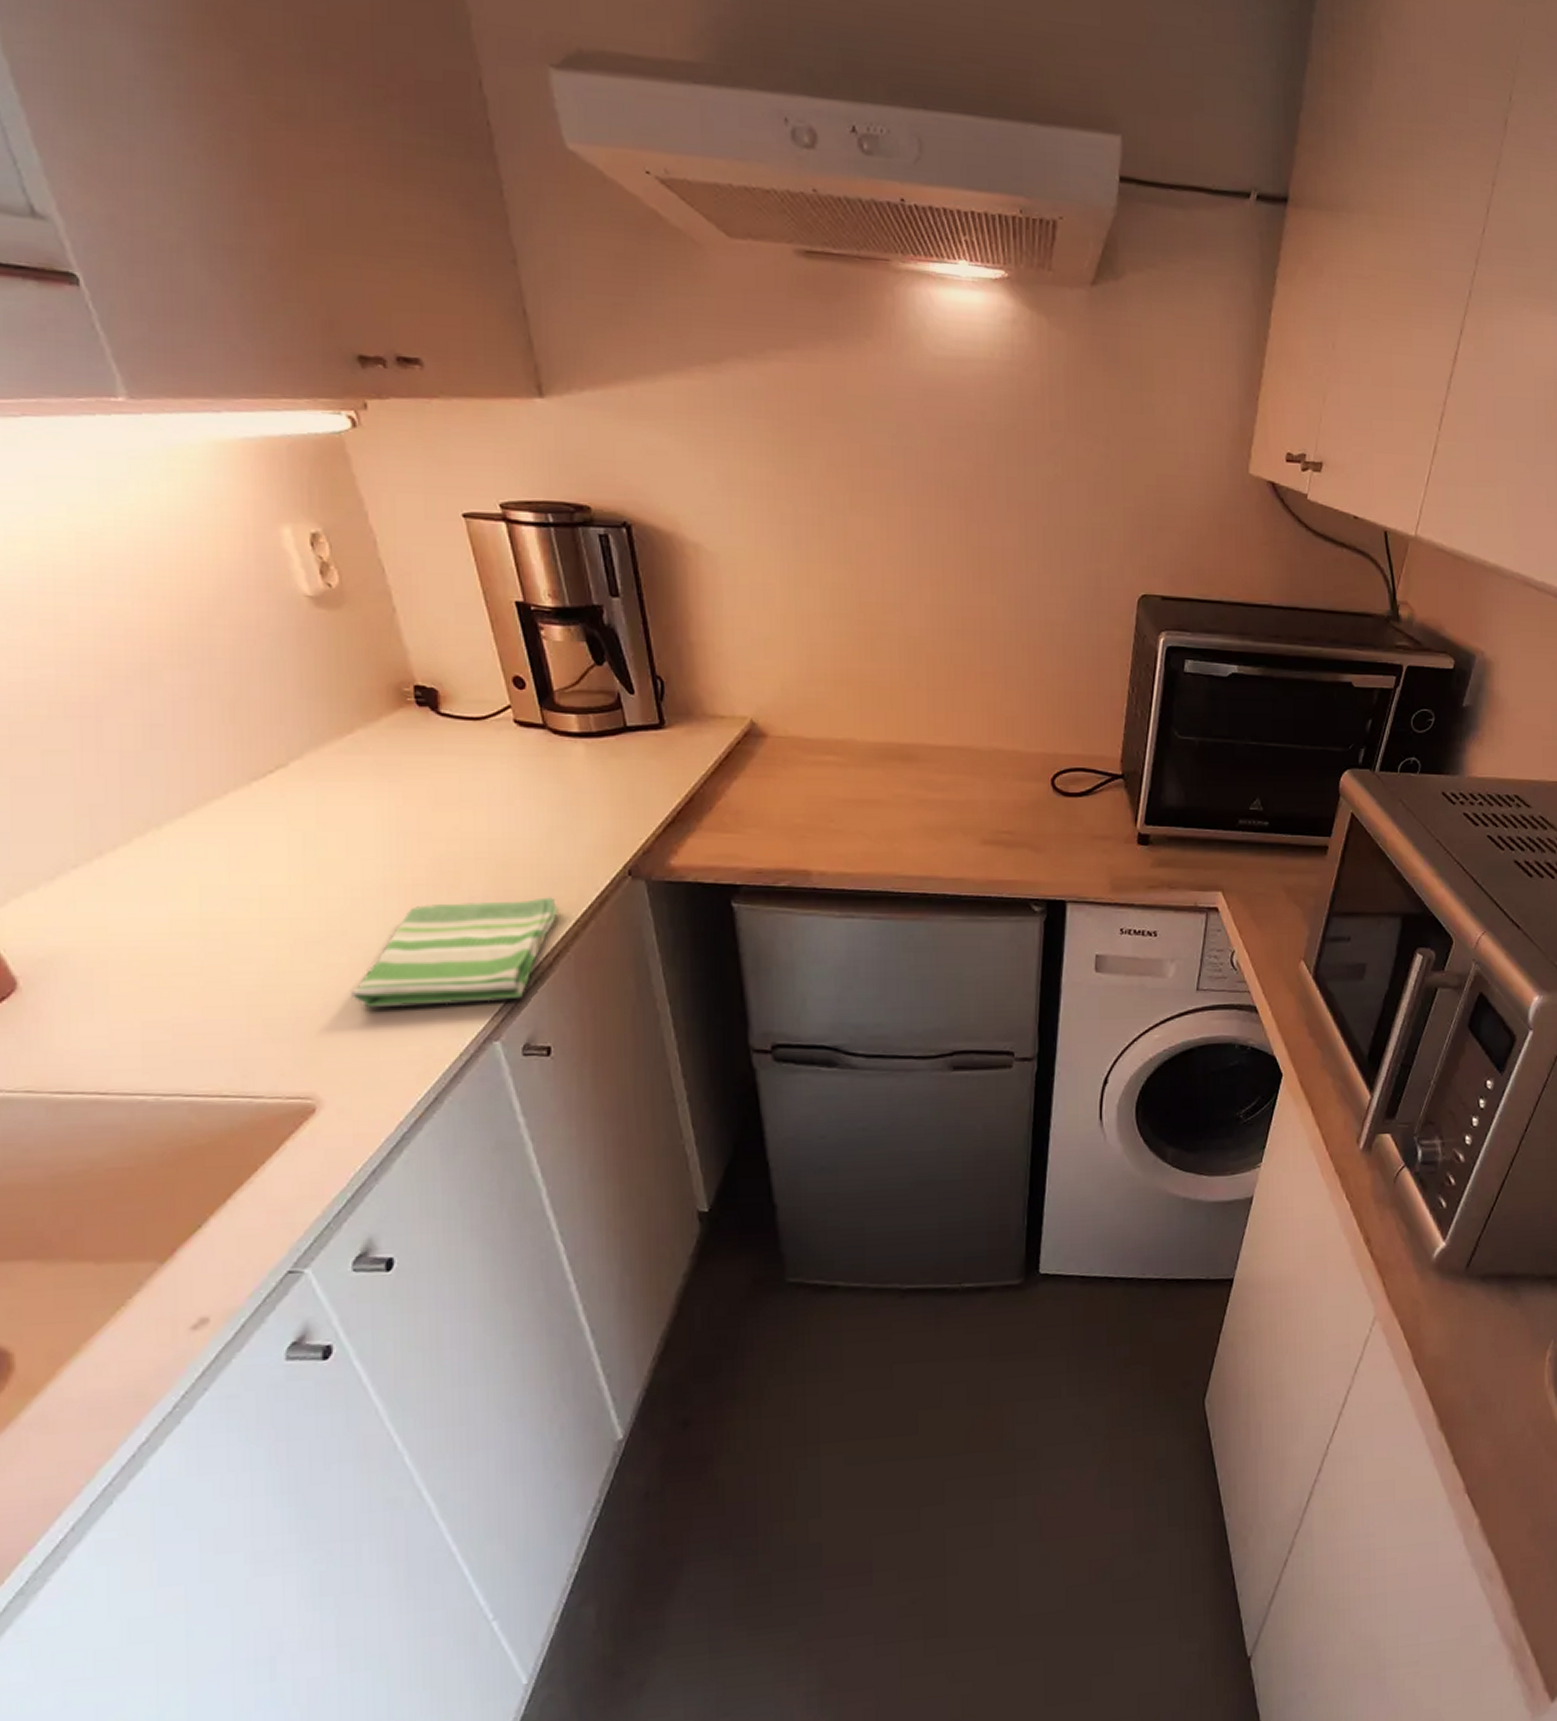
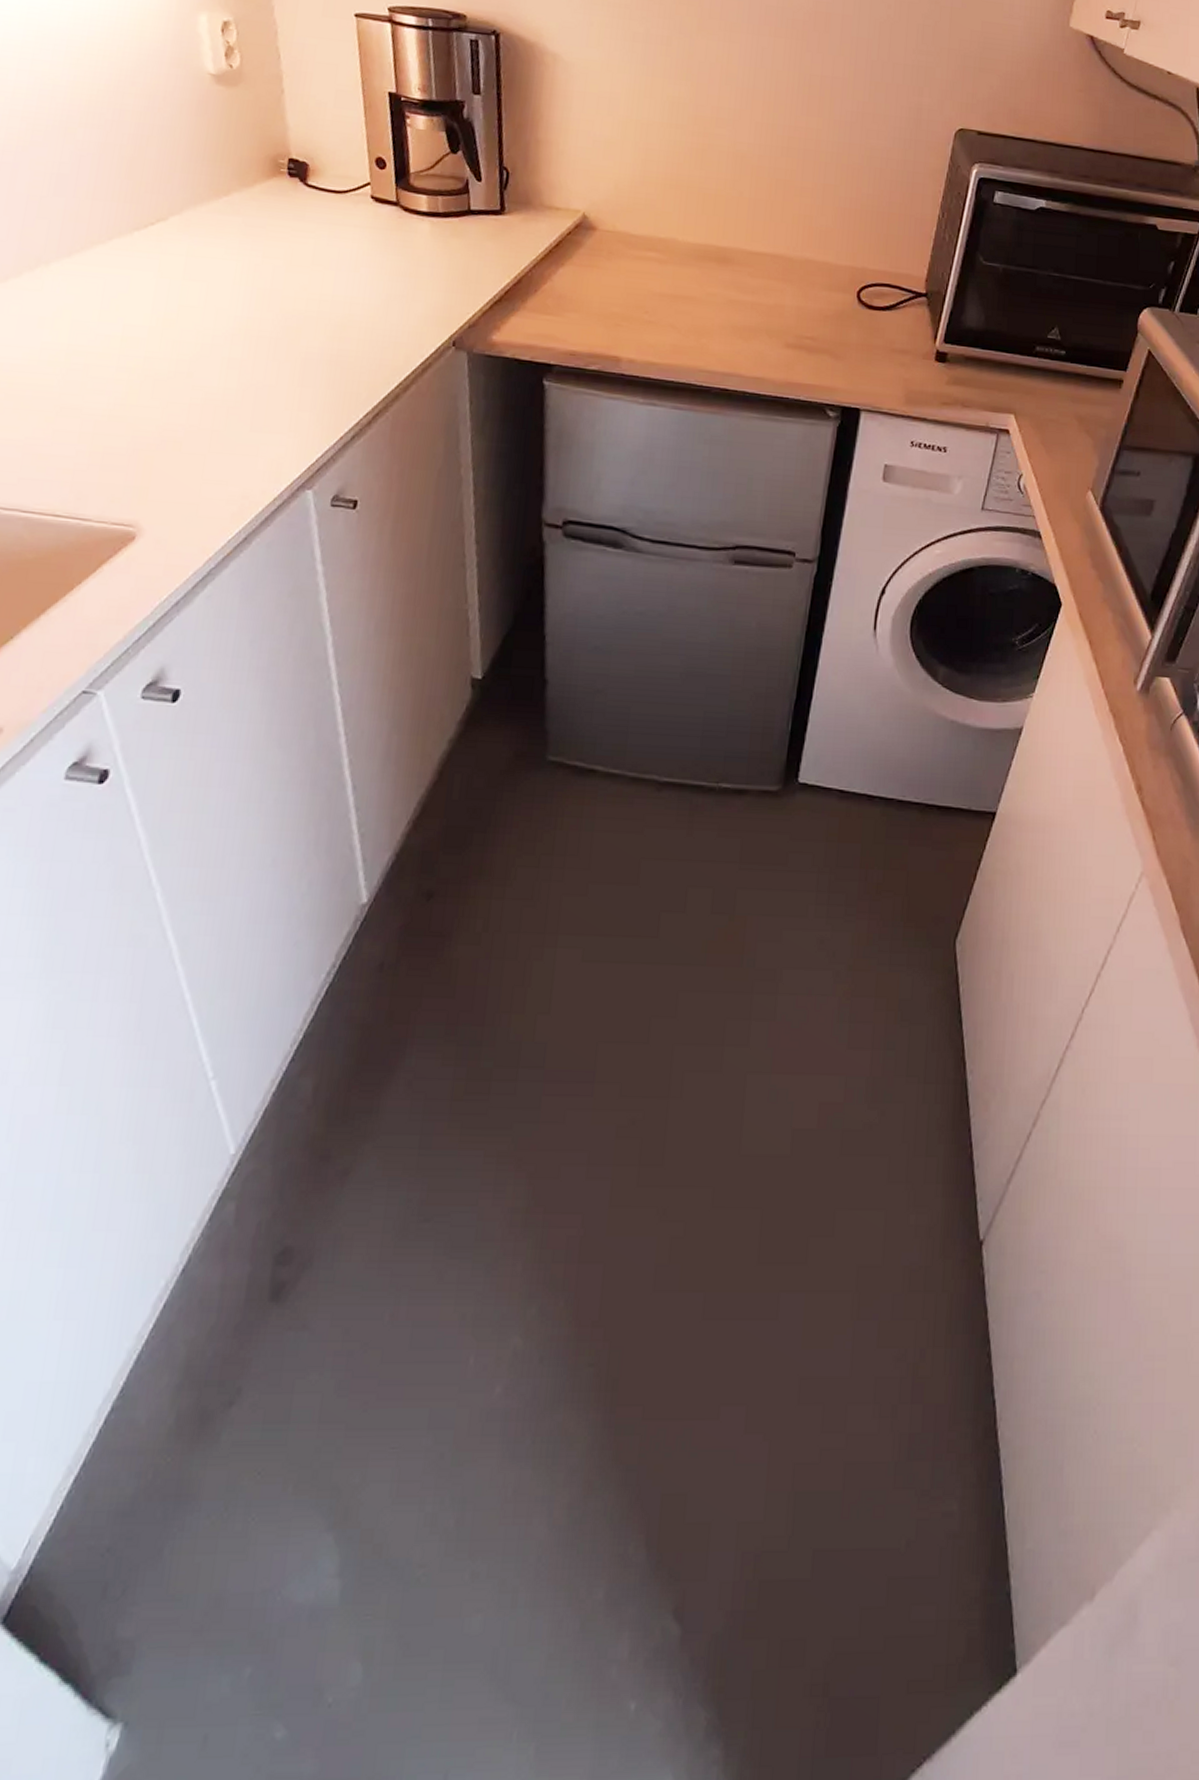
dish towel: present [351,897,558,1008] -> none [186,355,385,452]

